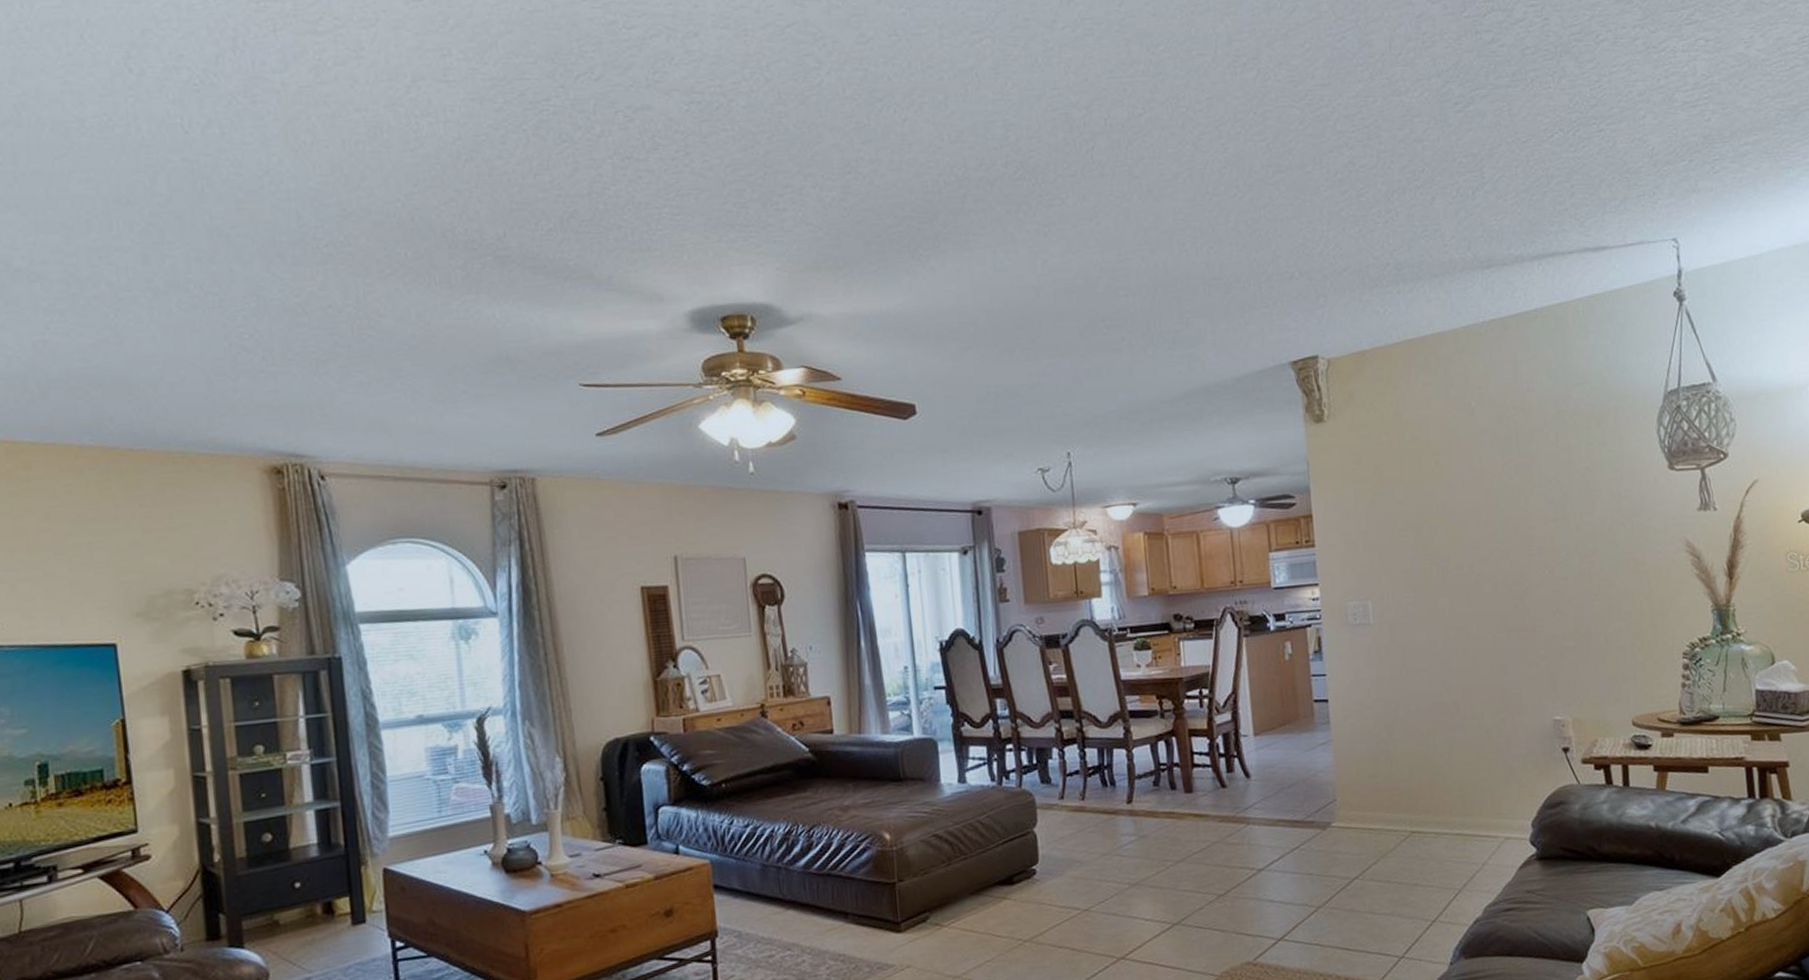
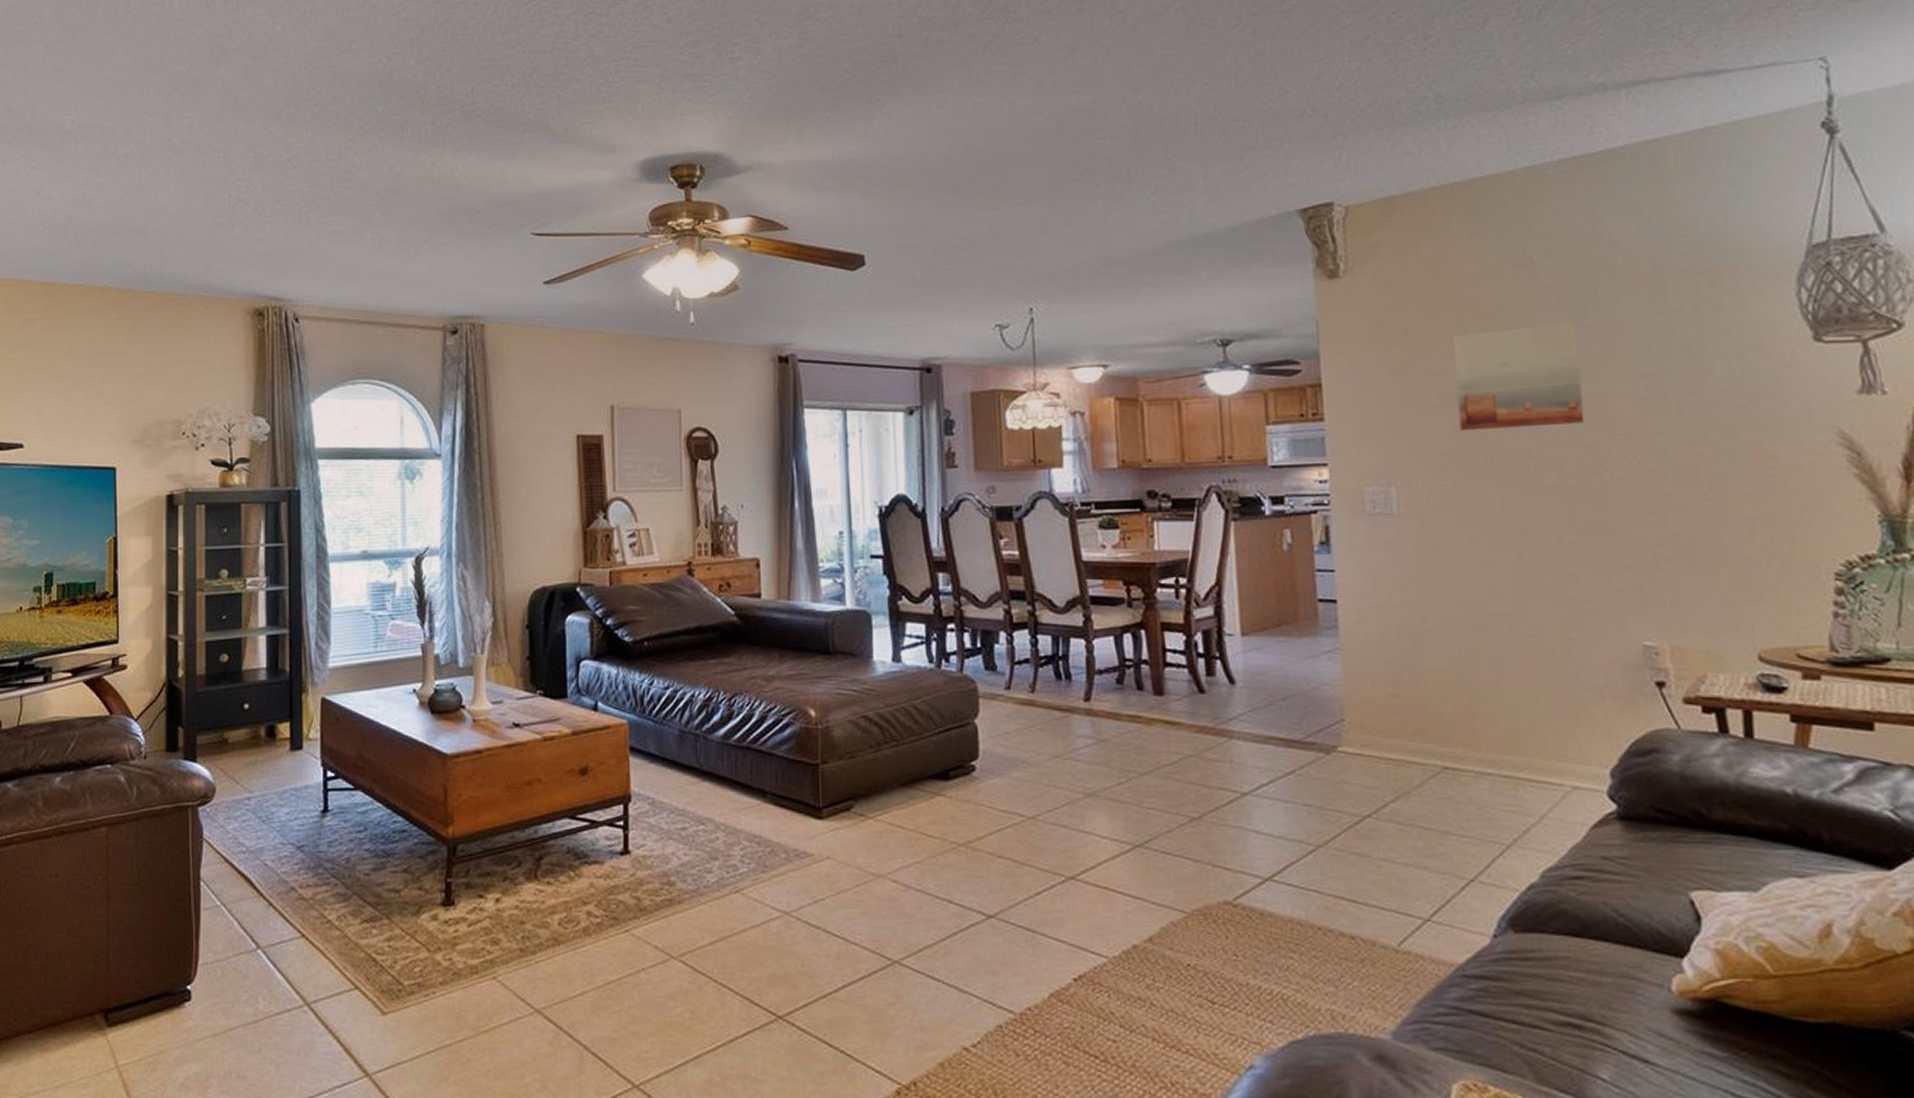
wall art: none [1412,456,1511,552] -> present [1452,320,1585,431]

